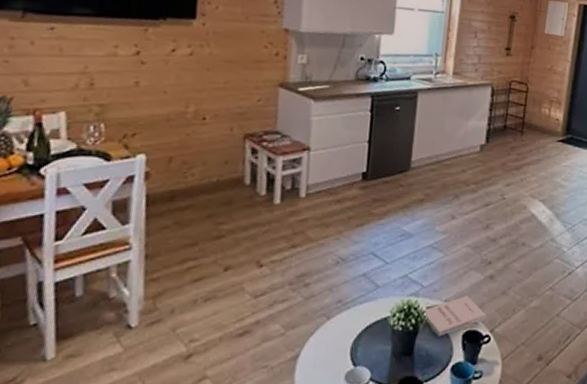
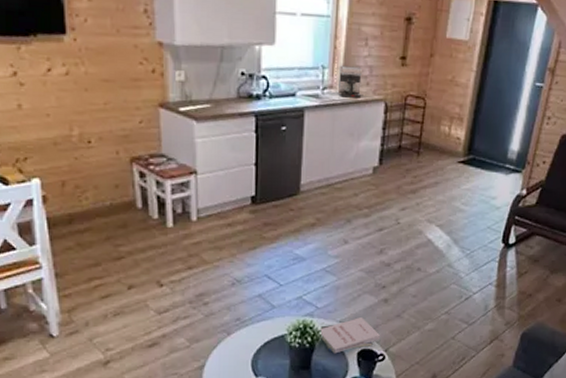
coffee maker: none [449,54,473,83] -> present [337,65,363,98]

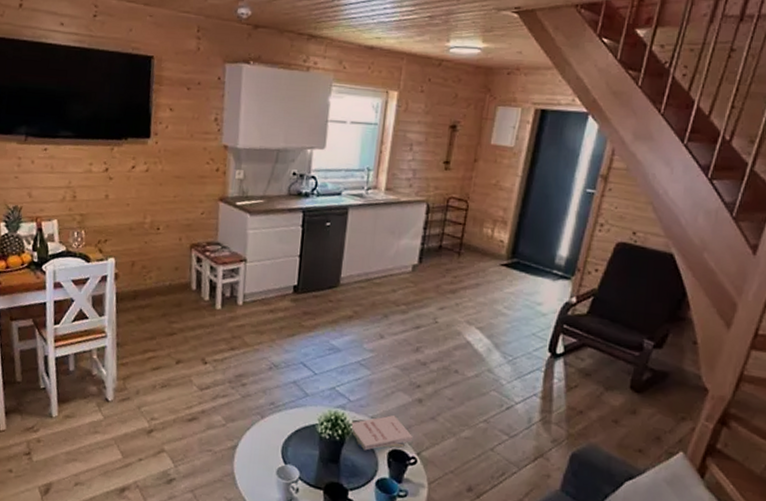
coffee maker: present [337,65,363,98] -> none [381,168,407,199]

